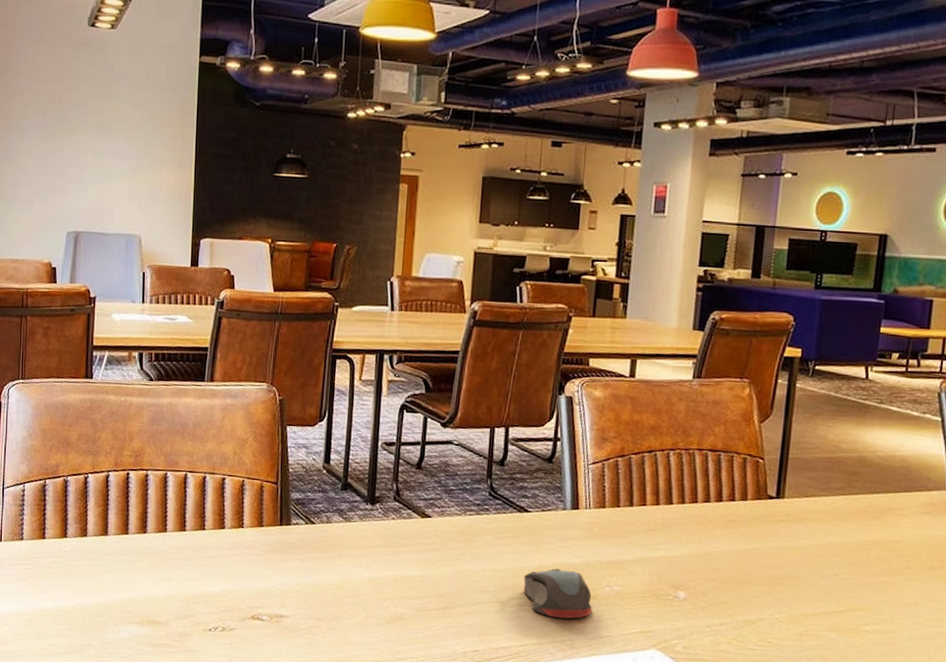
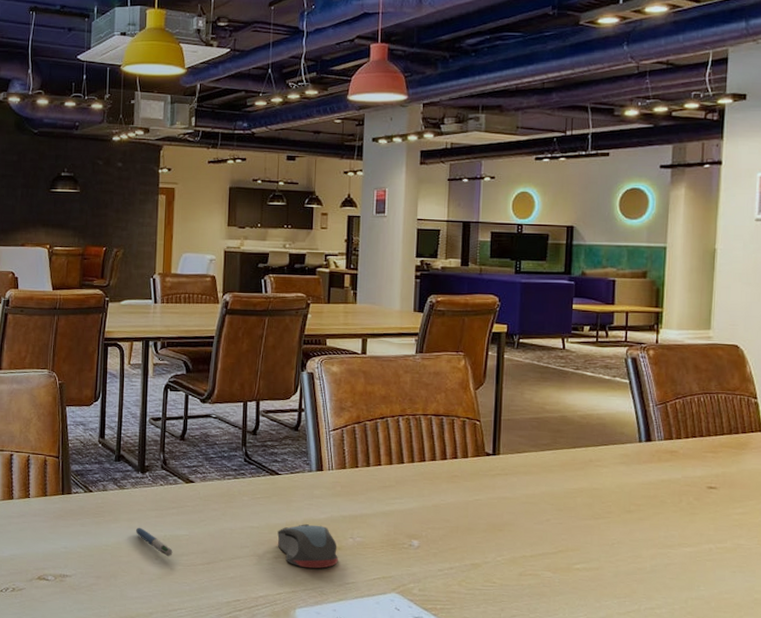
pen: none [363,566,404,600] -> present [136,528,173,557]

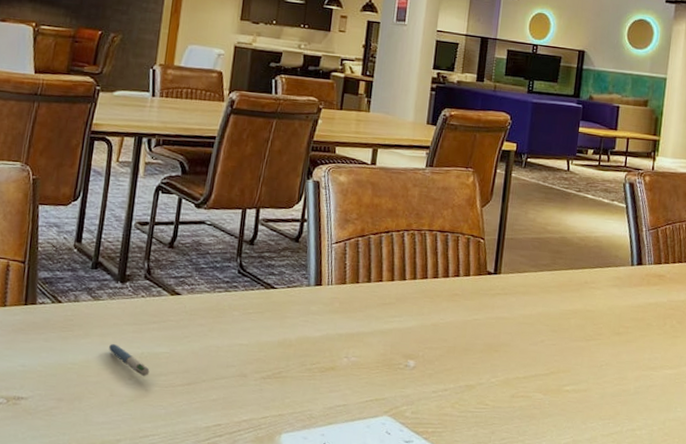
computer mouse: present [277,524,338,569] -> none [266,342,331,390]

